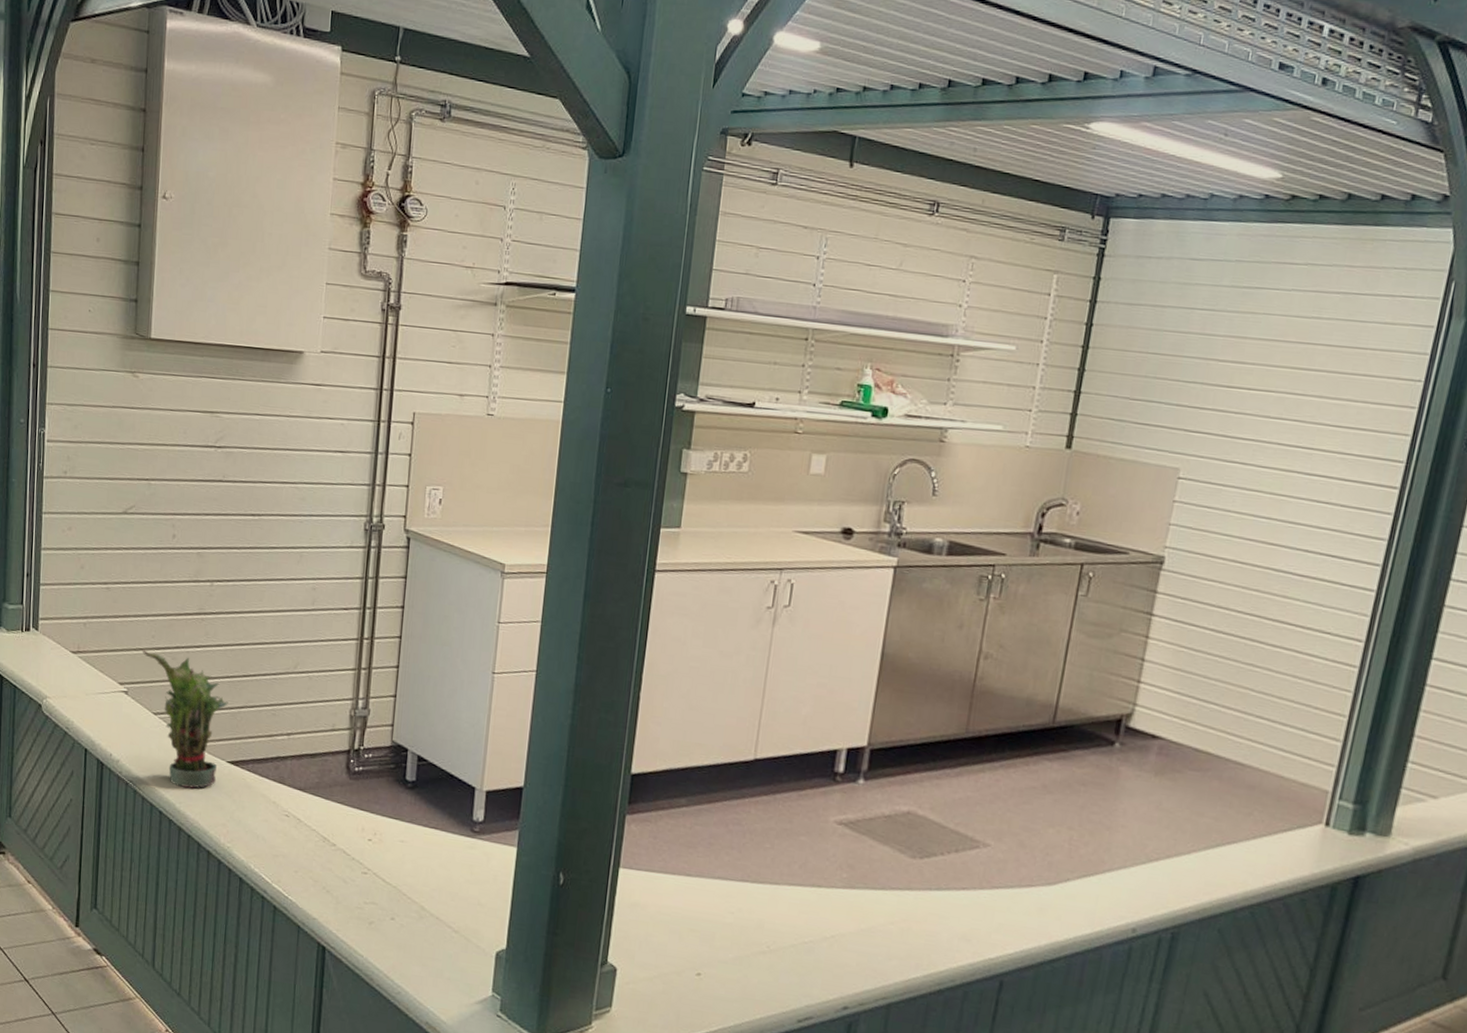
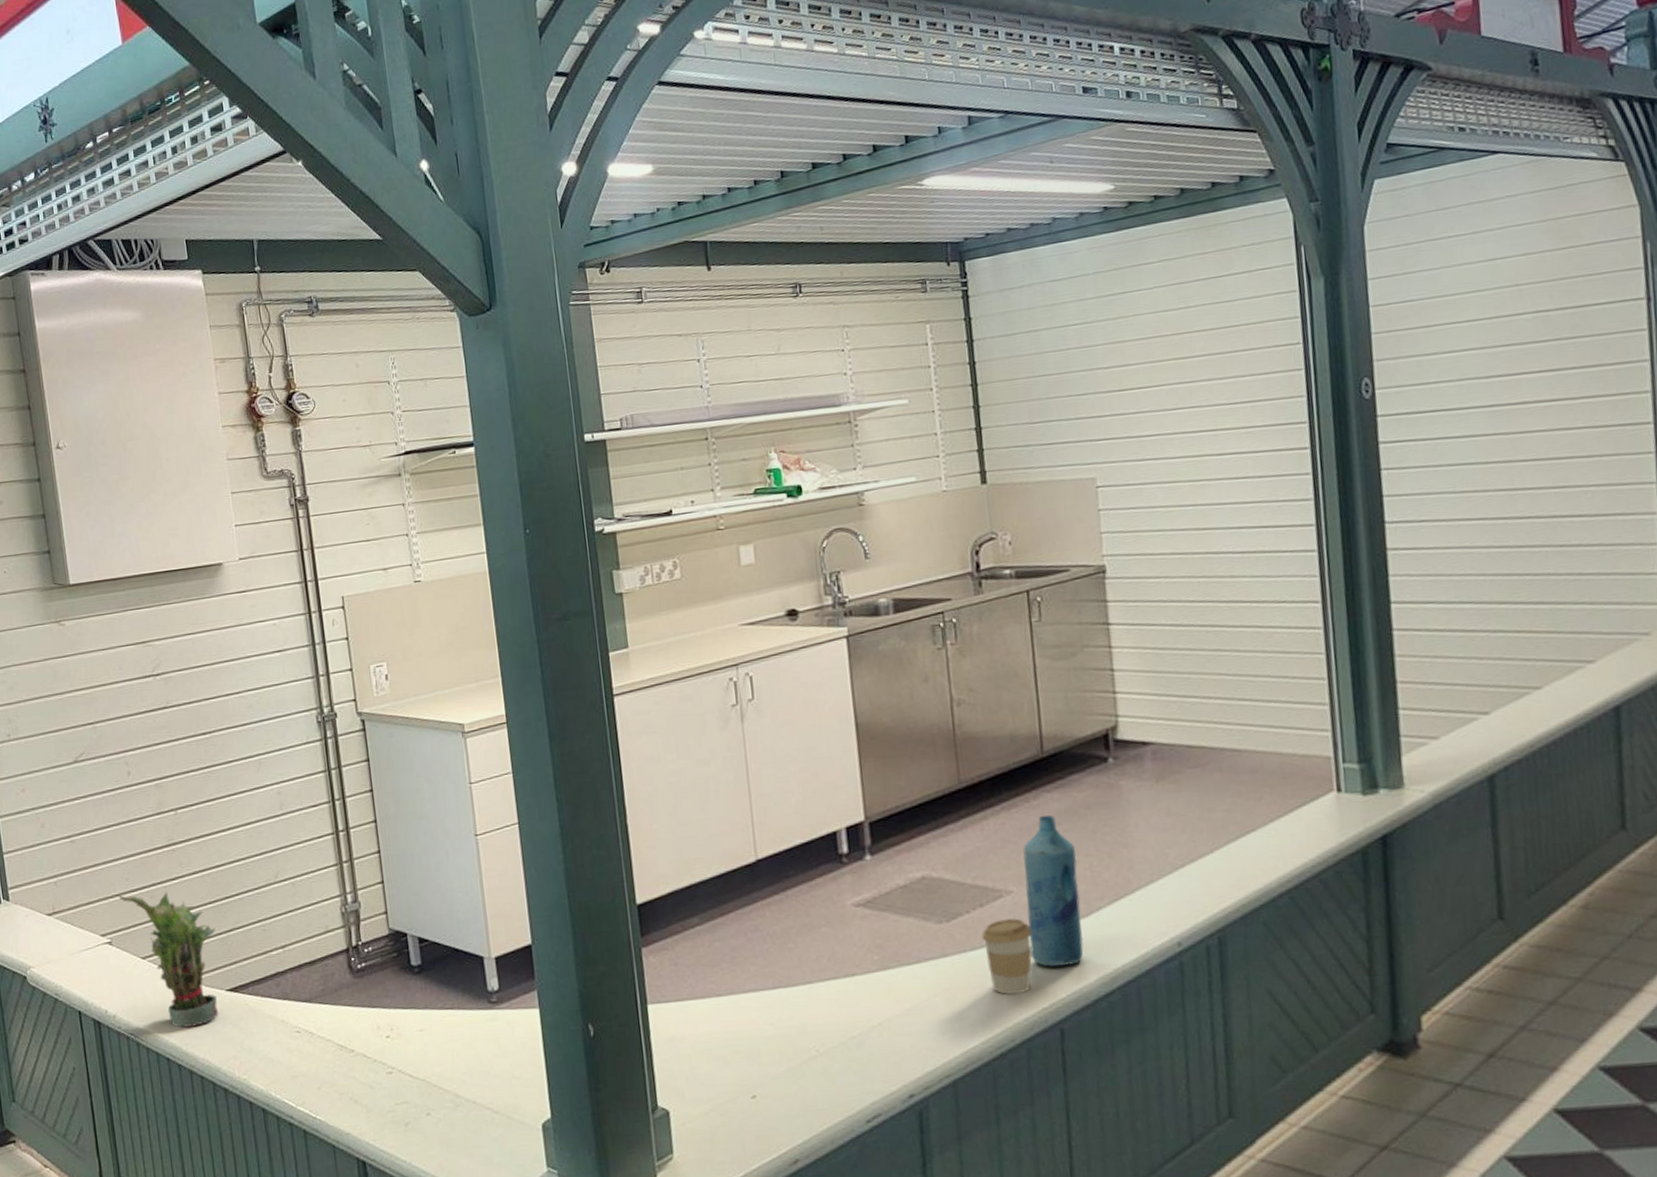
coffee cup: none [946,868,998,941] -> present [981,917,1032,995]
bottle: none [991,781,1061,926] -> present [1023,814,1084,968]

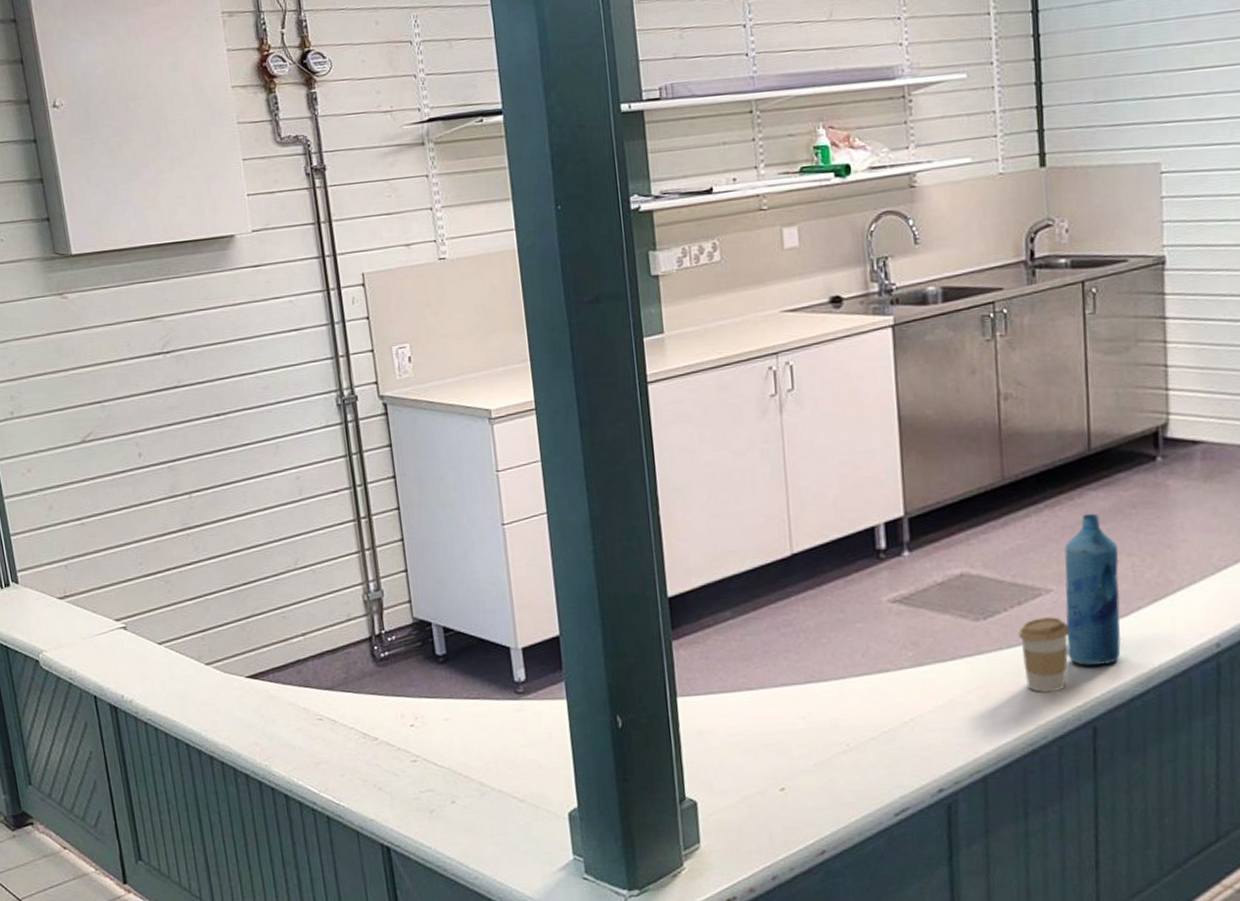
potted plant: present [118,892,219,1028] -> none [131,577,239,714]

